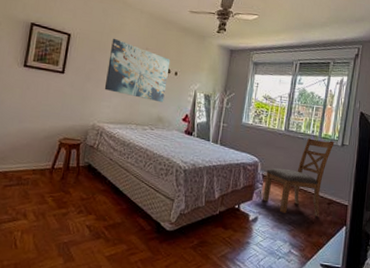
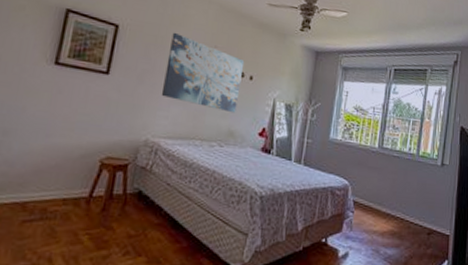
chair: present [263,138,335,217] -> none [354,157,434,250]

